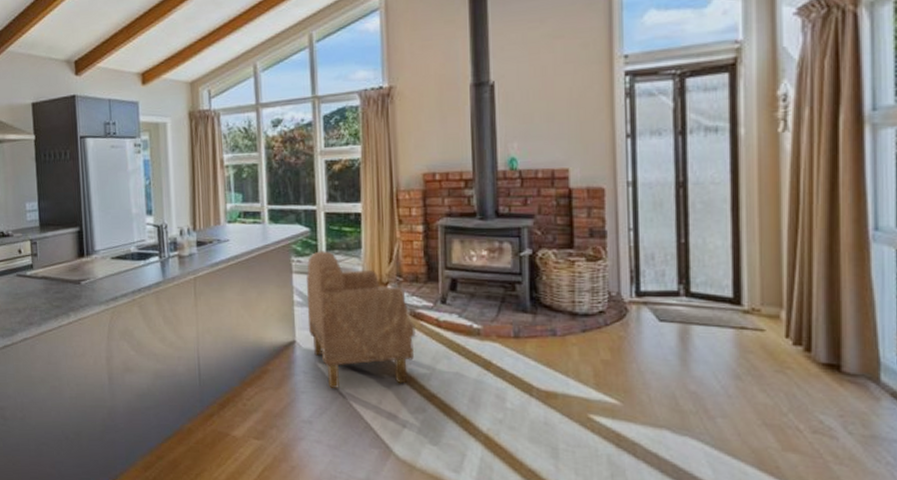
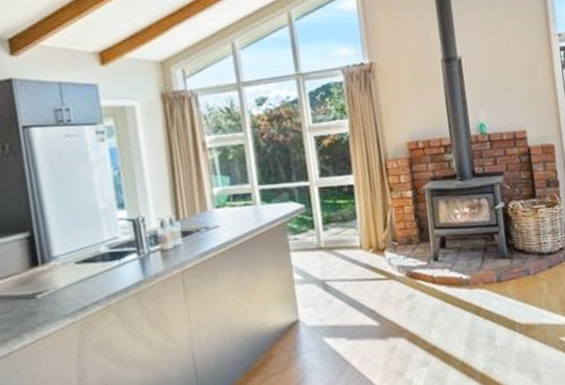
armchair: present [306,251,416,388] -> none [304,225,415,360]

